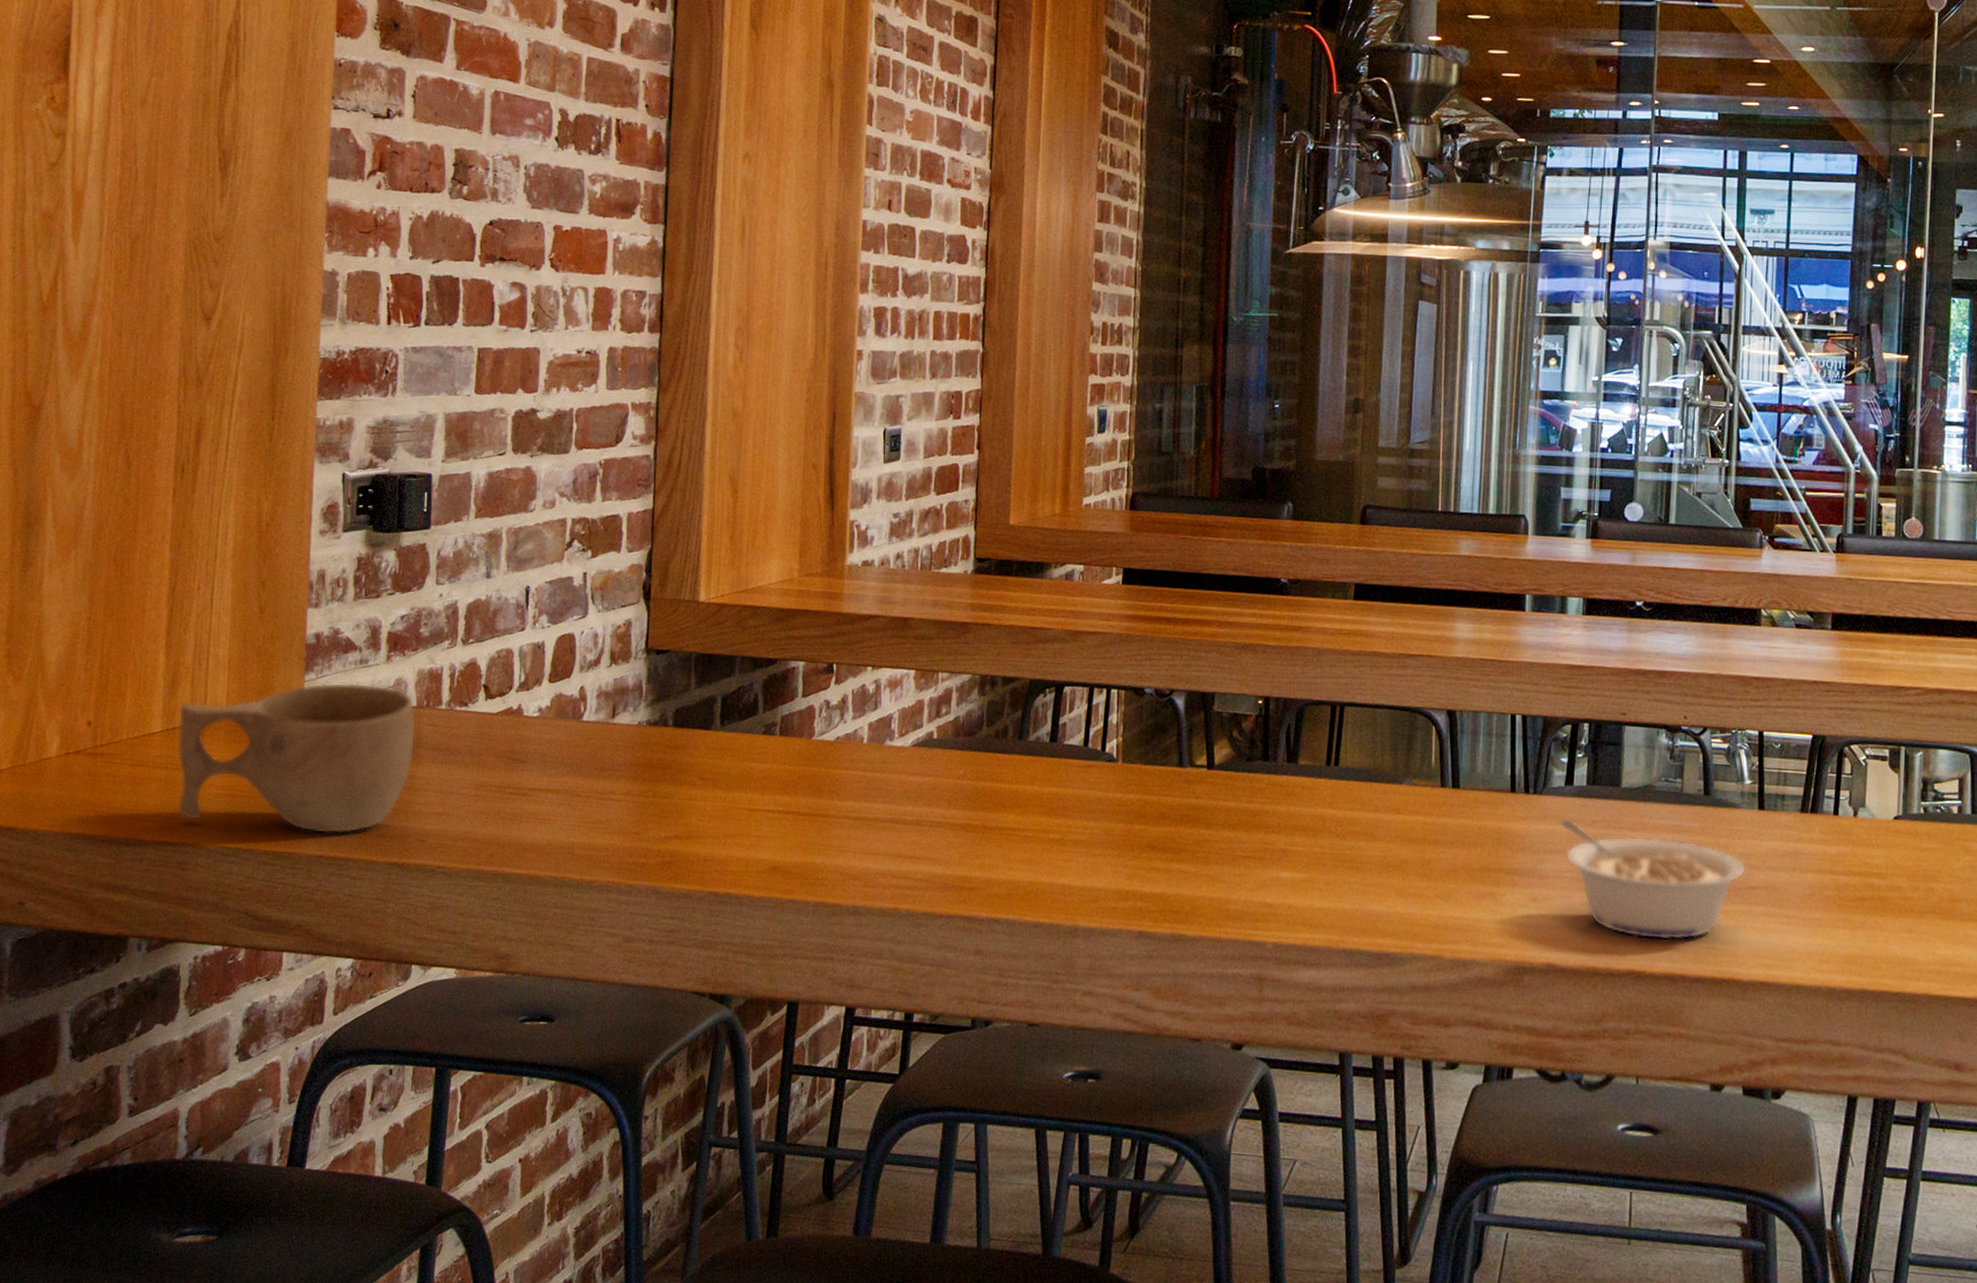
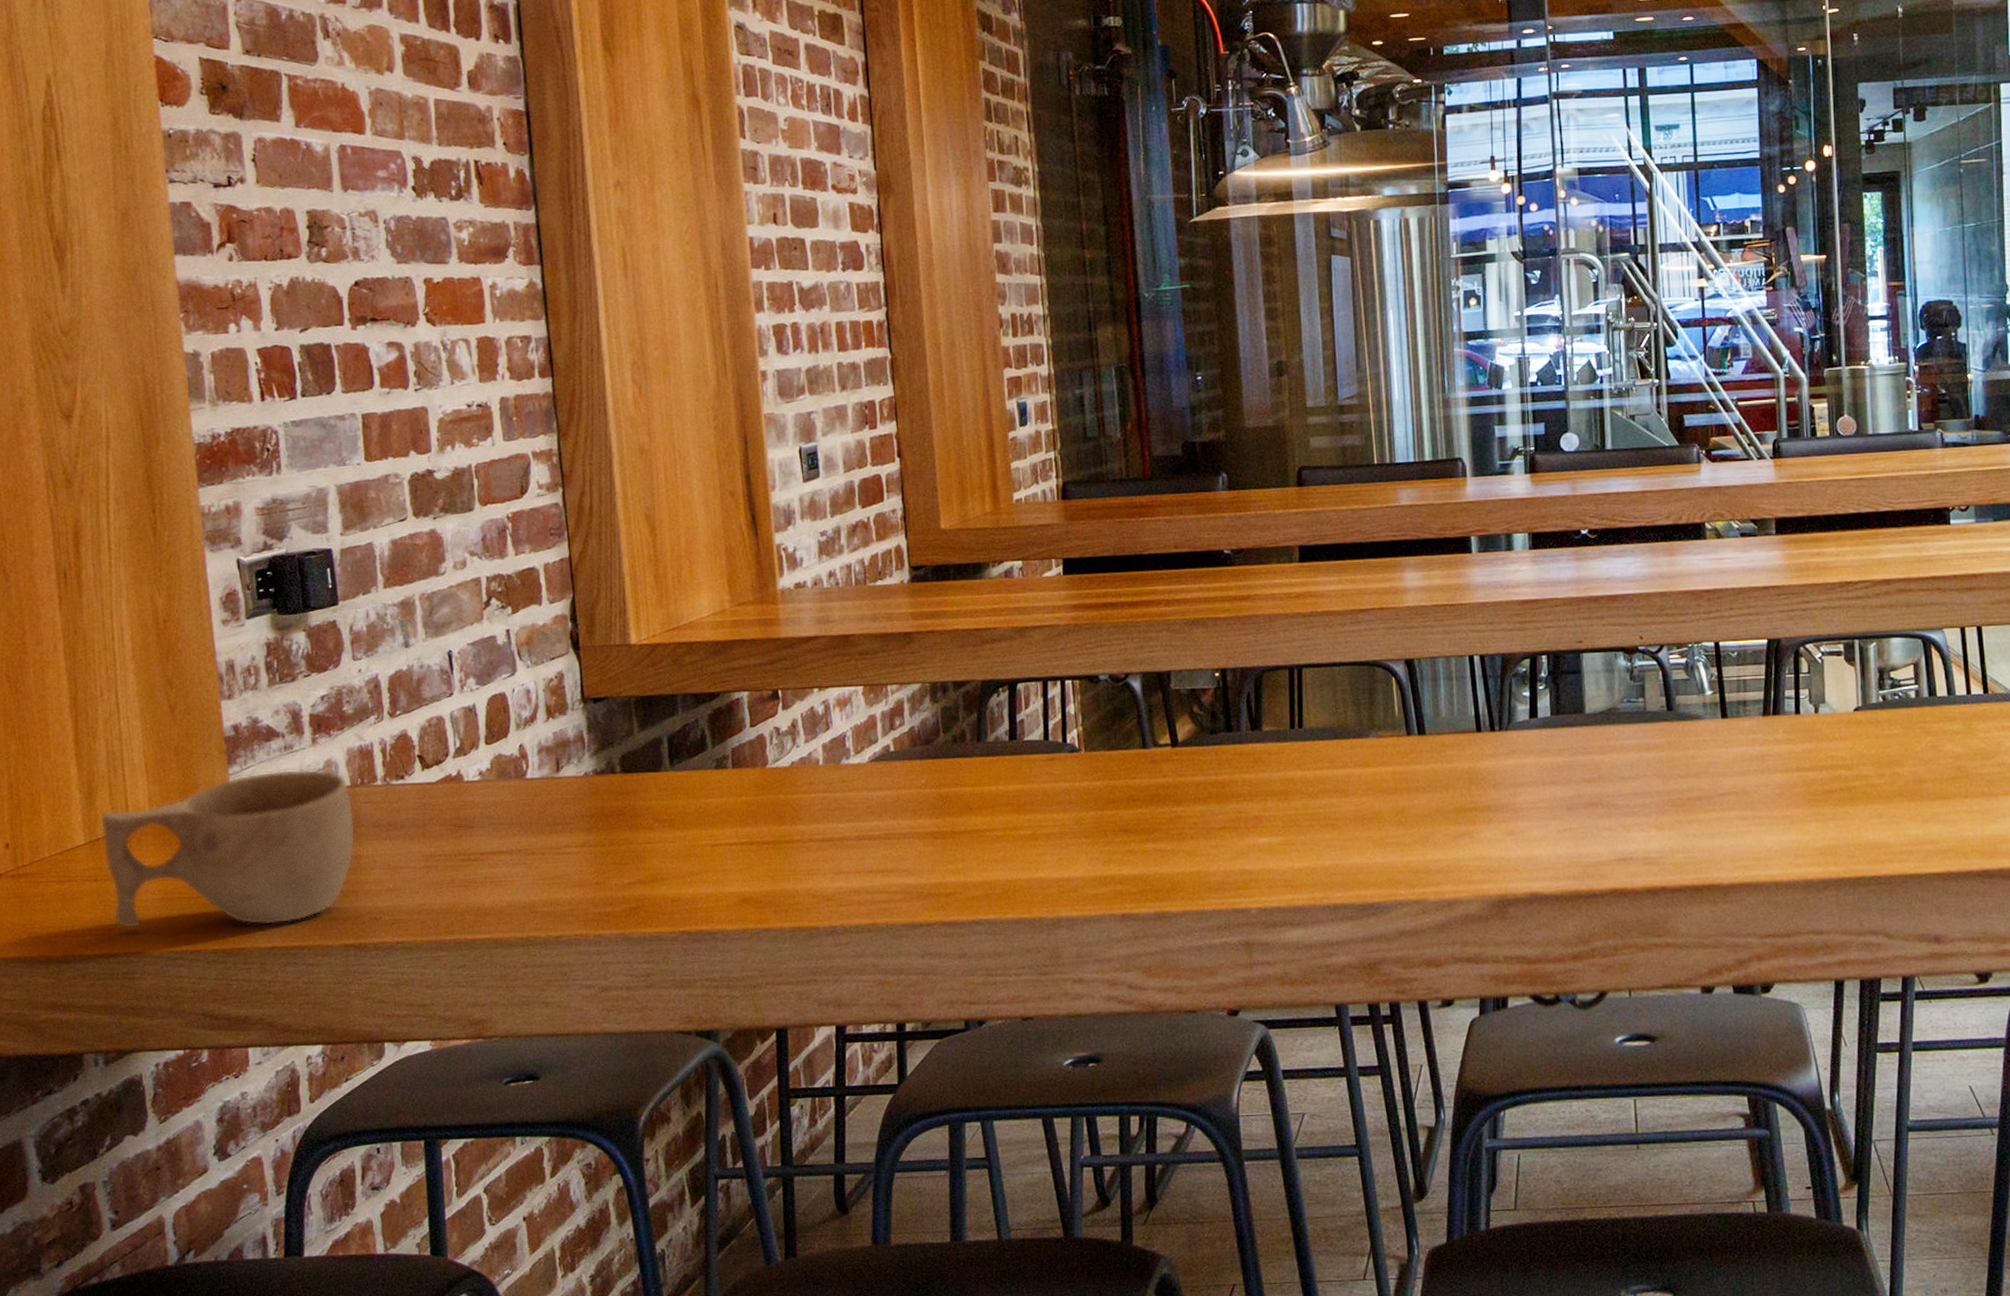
legume: present [1558,817,1747,941] -> none [1526,749,1716,857]

